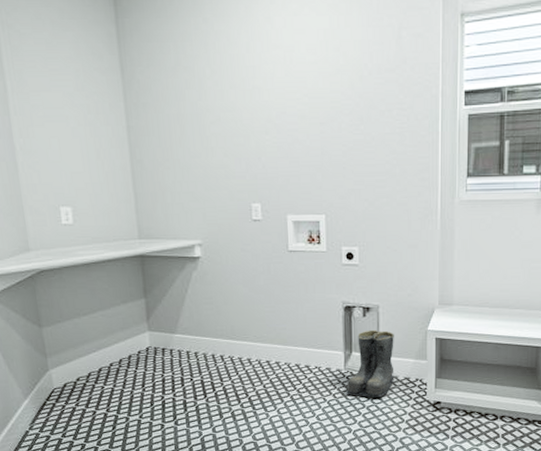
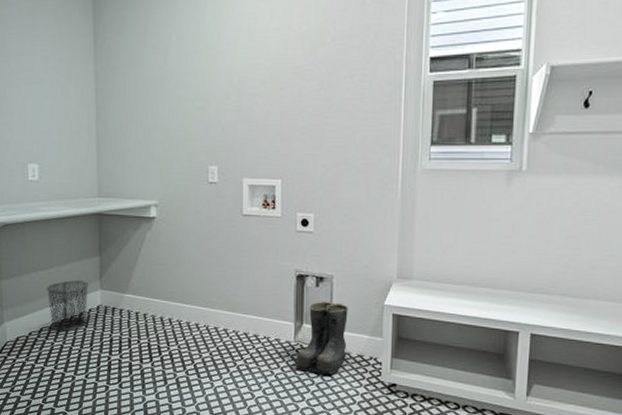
waste bin: none [90,322,137,375] -> present [46,279,89,332]

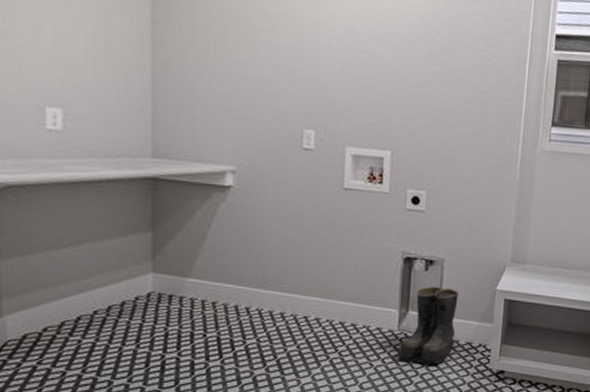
waste bin: present [46,279,89,332] -> none [70,260,136,326]

